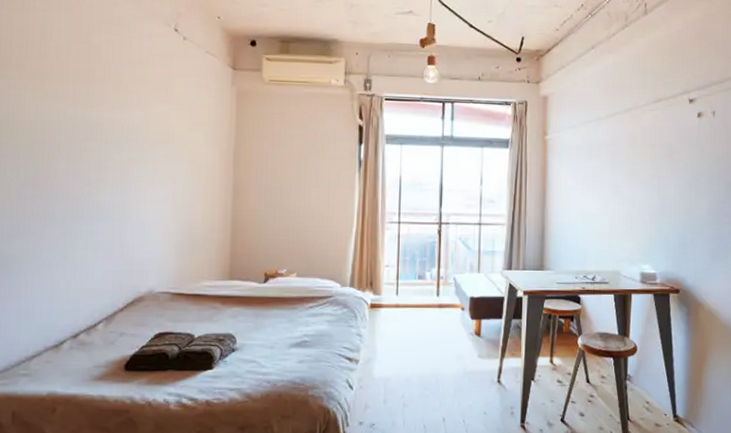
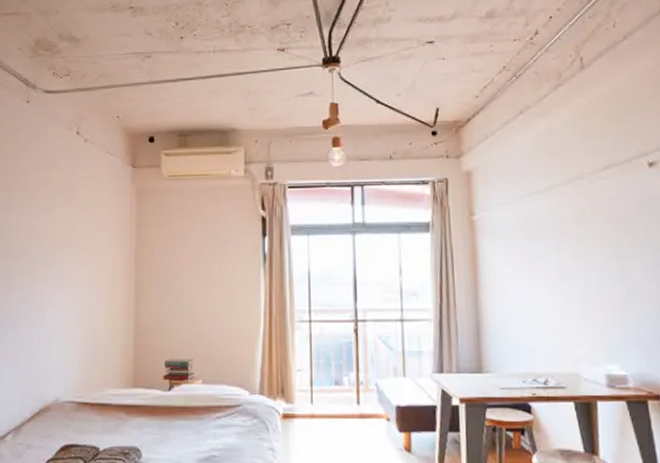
books: none [259,253,290,274] -> present [163,358,195,381]

